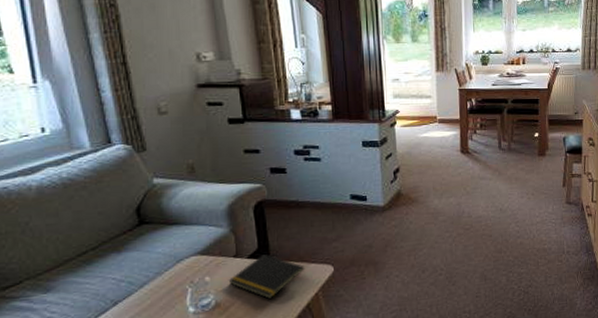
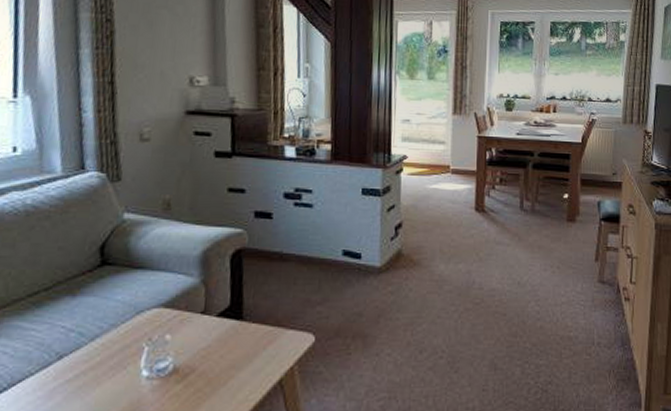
notepad: present [228,254,305,299] -> none [191,314,282,368]

